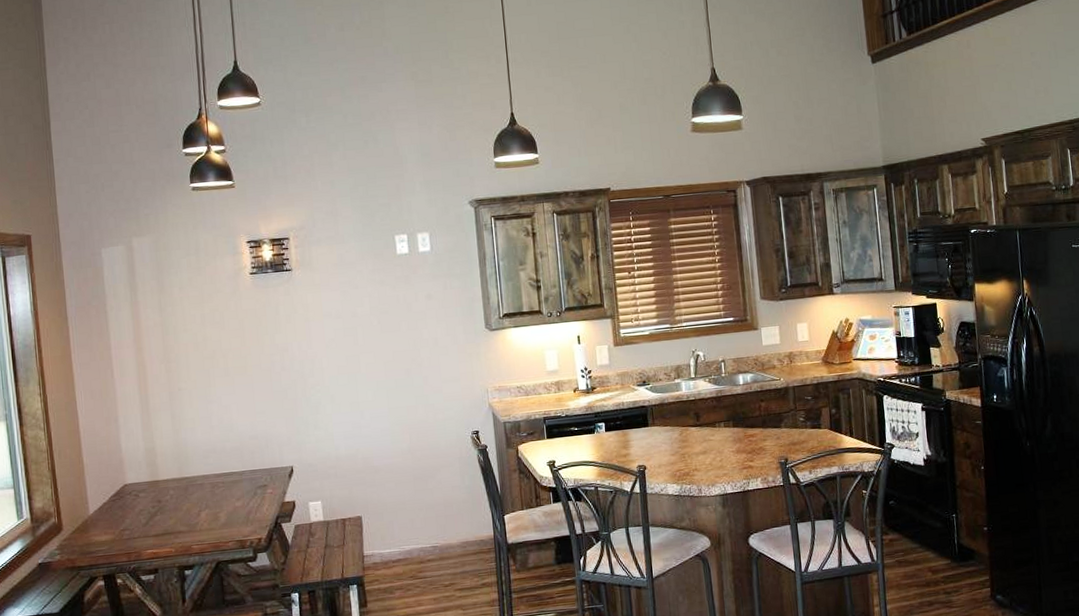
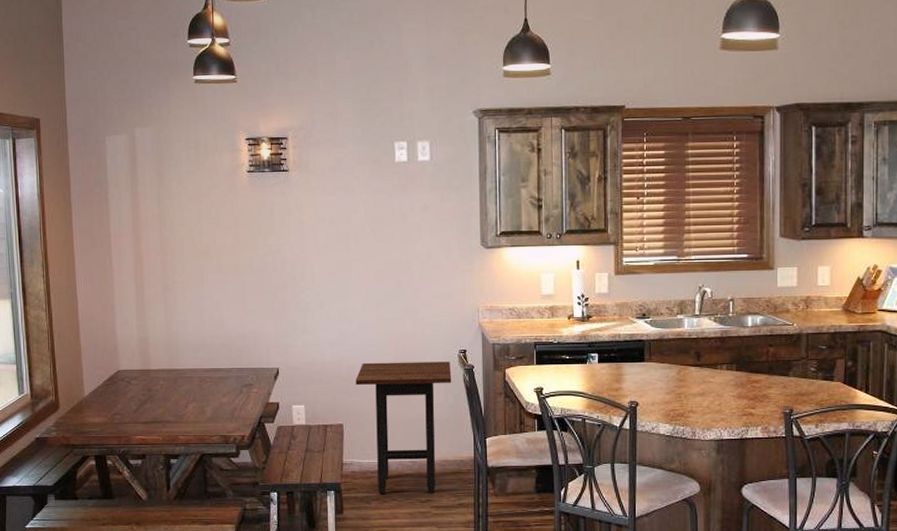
side table: none [371,444,467,583] -> present [355,362,452,495]

